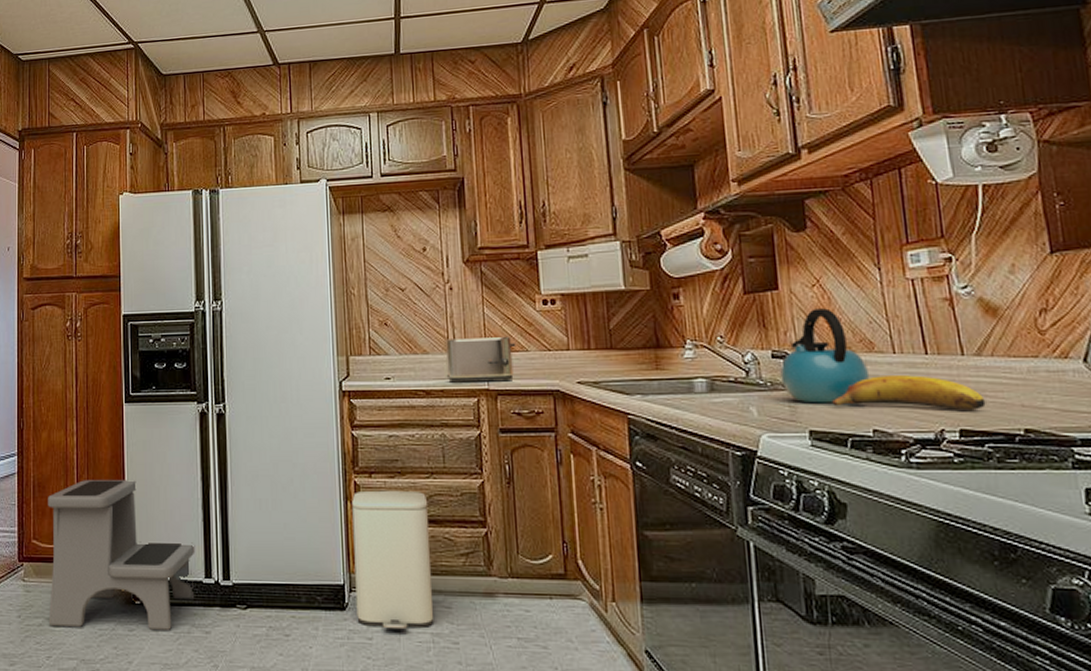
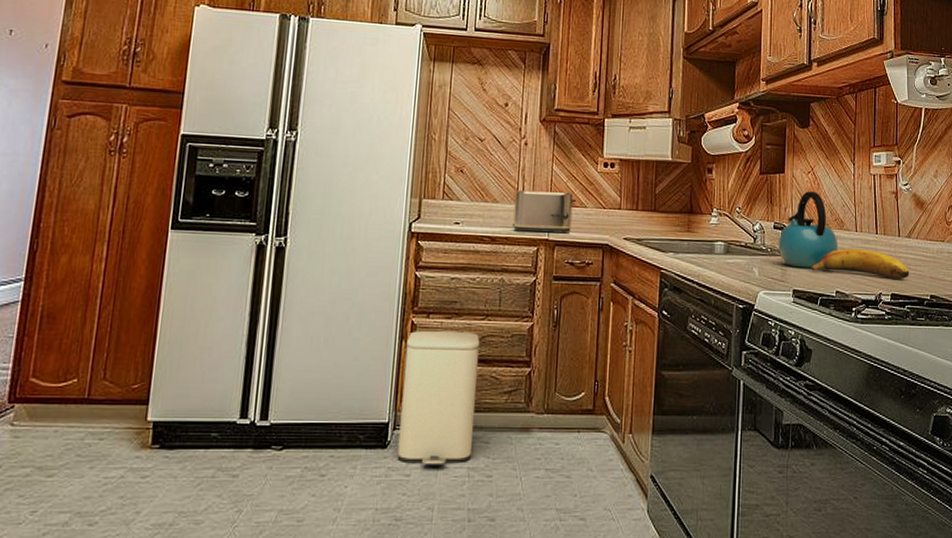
step stool: present [48,480,195,630] -> none [38,311,233,475]

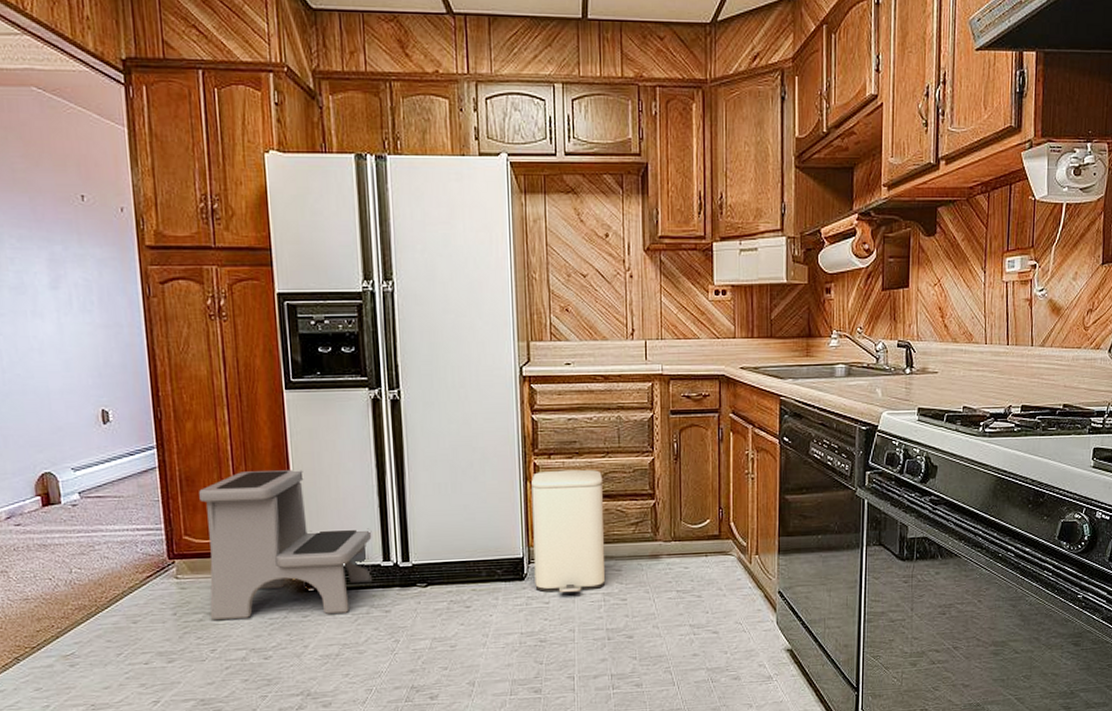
step stool: none [38,311,233,475] -> present [199,470,373,620]
toaster: present [512,190,577,234] -> none [623,324,689,368]
kettle: present [778,191,839,269] -> none [902,305,967,386]
fruit: present [811,248,909,280] -> none [937,362,1042,391]

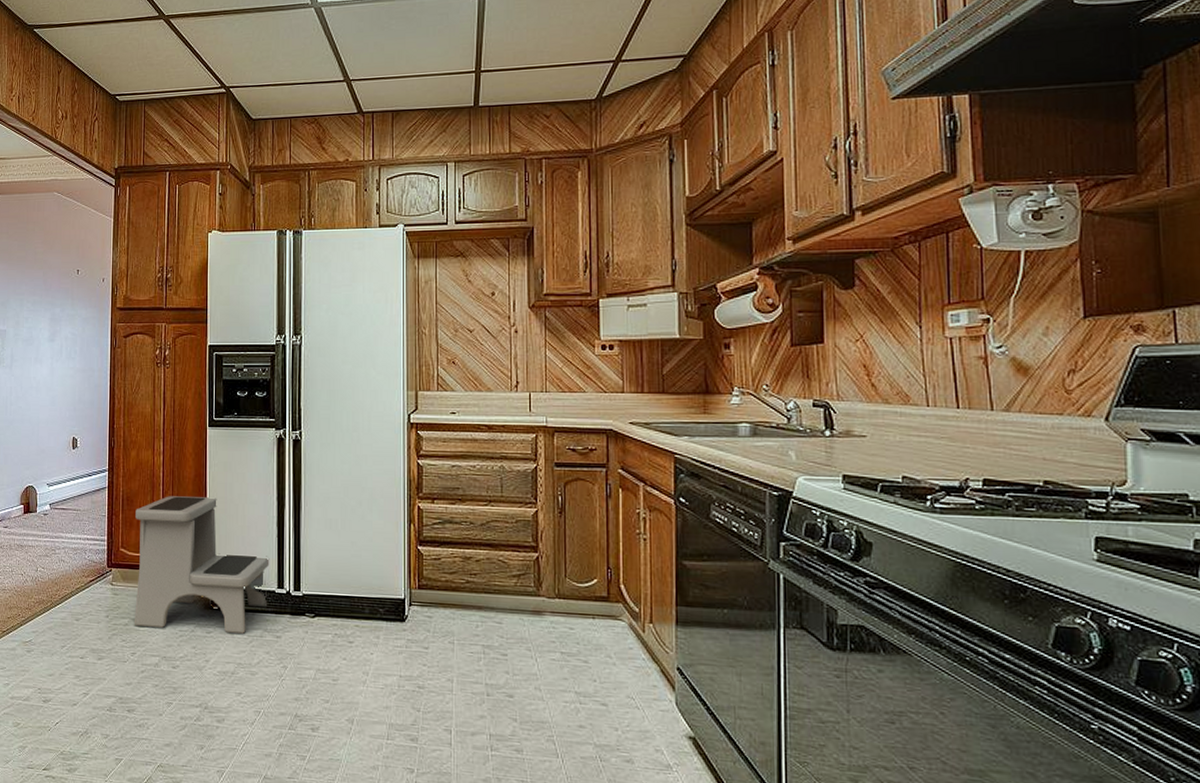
pedal bin: present [531,469,606,593] -> none [415,515,486,641]

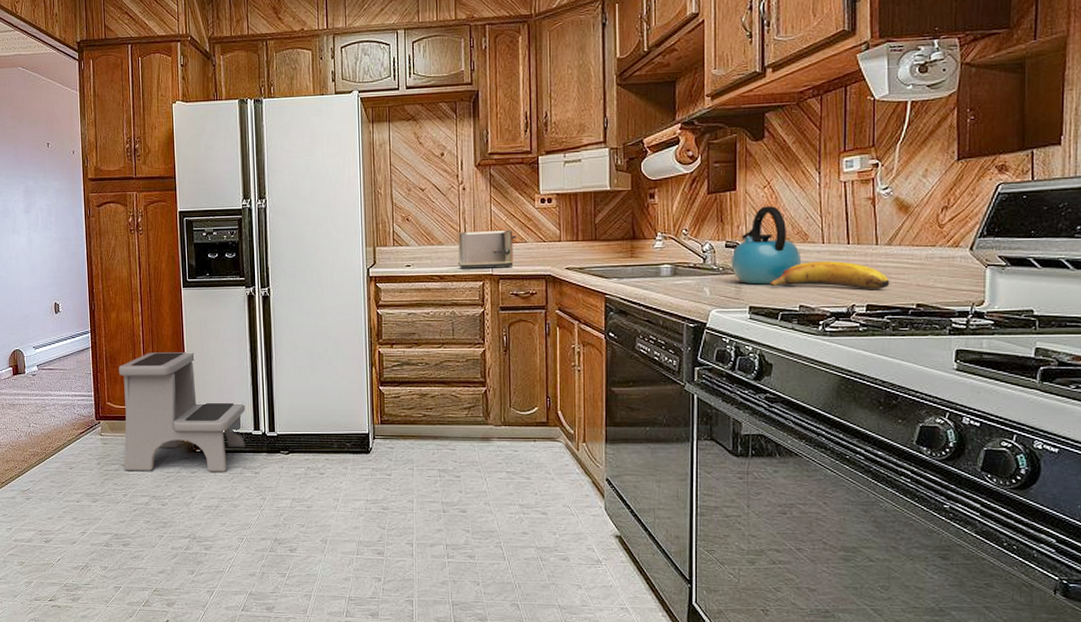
toaster: none [508,377,575,420] -> present [457,229,517,269]
kettle: none [820,362,904,451] -> present [731,206,802,285]
fruit: none [866,427,1010,463] -> present [770,261,890,291]

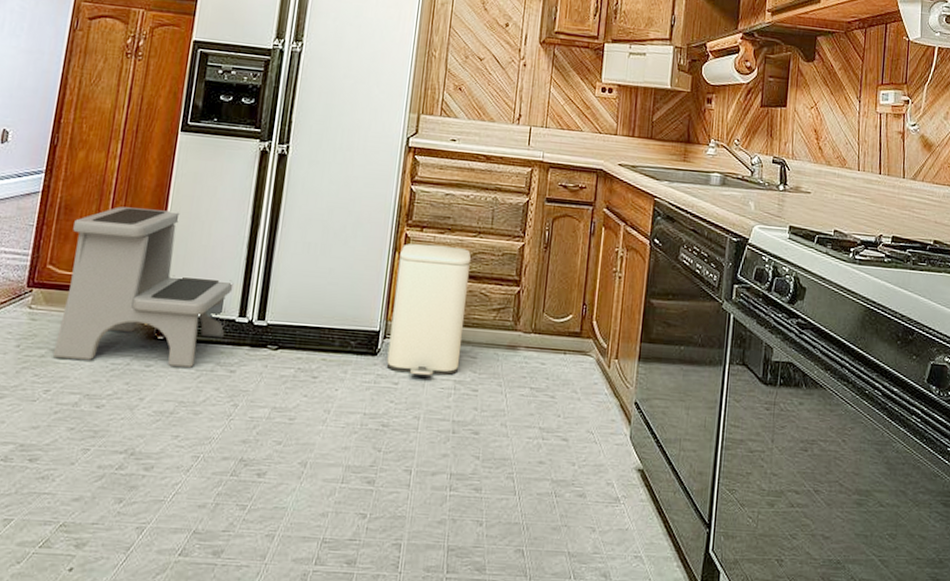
pedal bin: none [376,358,441,467] -> present [386,243,472,376]
toaster: present [457,229,517,269] -> none [507,111,573,157]
kettle: present [731,206,802,285] -> none [776,127,840,206]
fruit: present [770,261,890,291] -> none [809,187,913,223]

